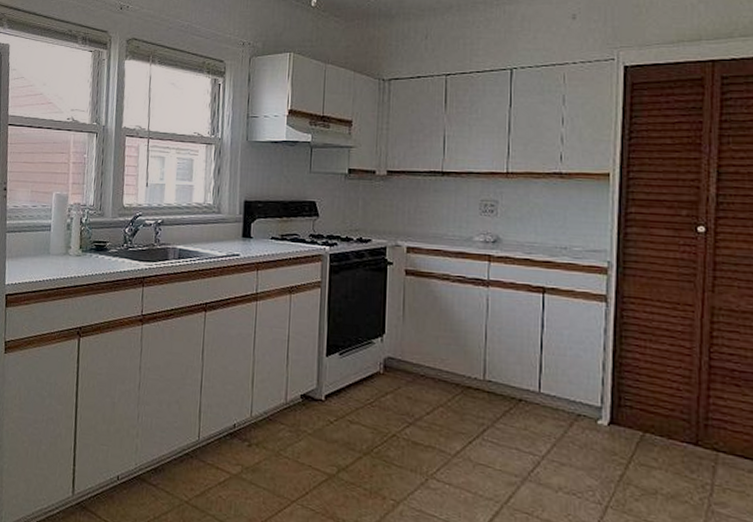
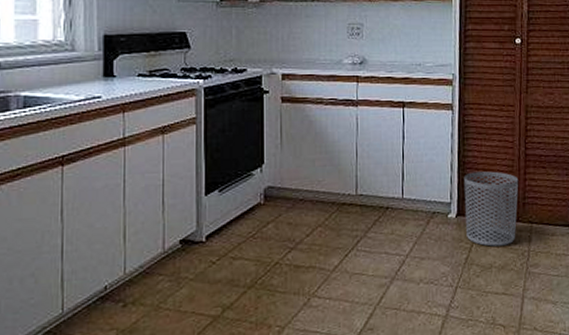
waste bin: none [620,376,699,472] -> present [463,171,519,247]

